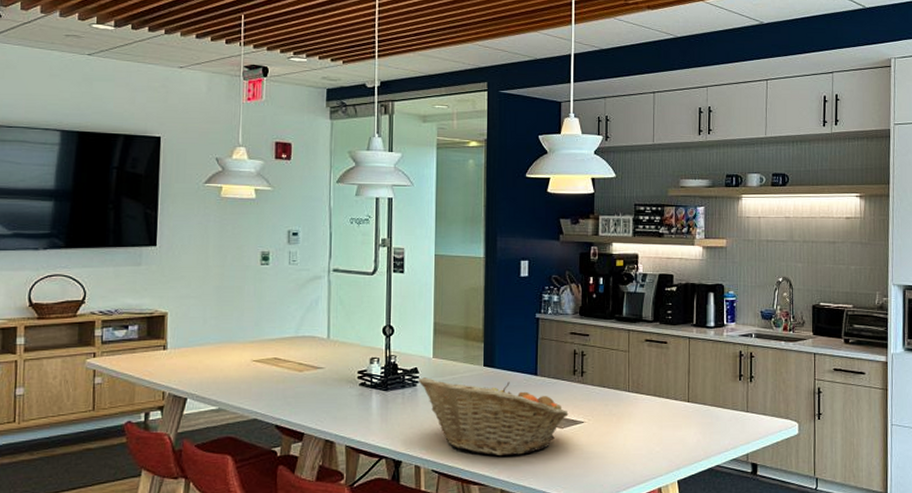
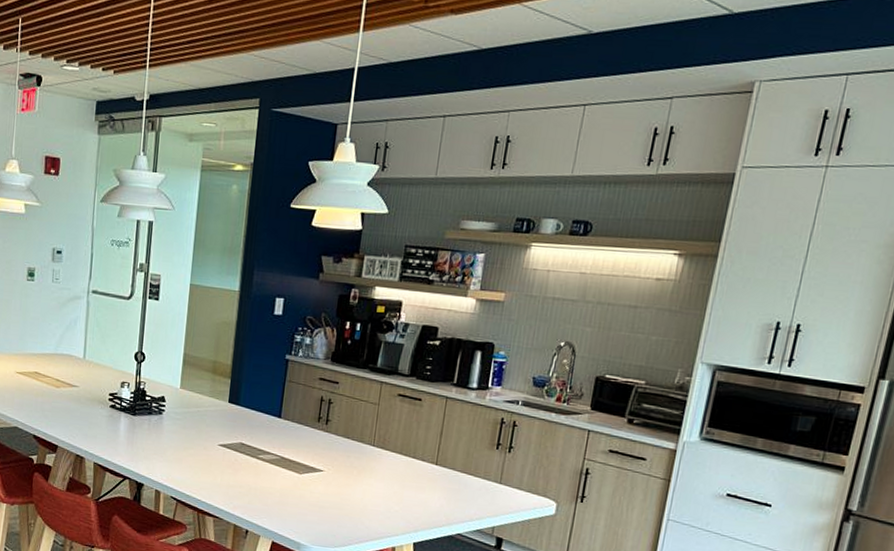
fruit basket: present [418,377,569,455] -> none [164,406,309,495]

